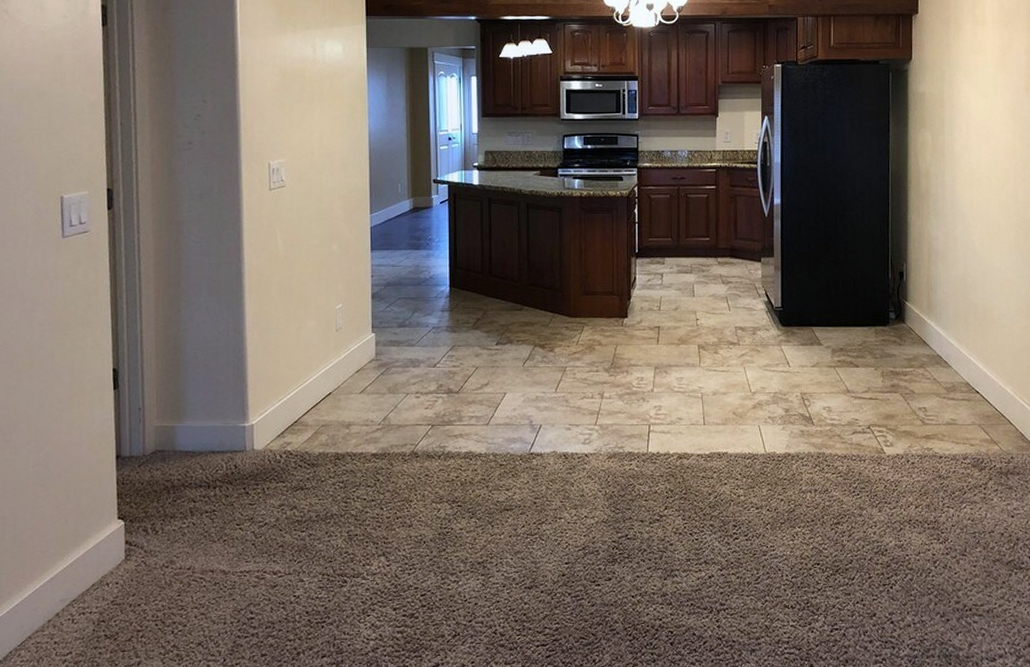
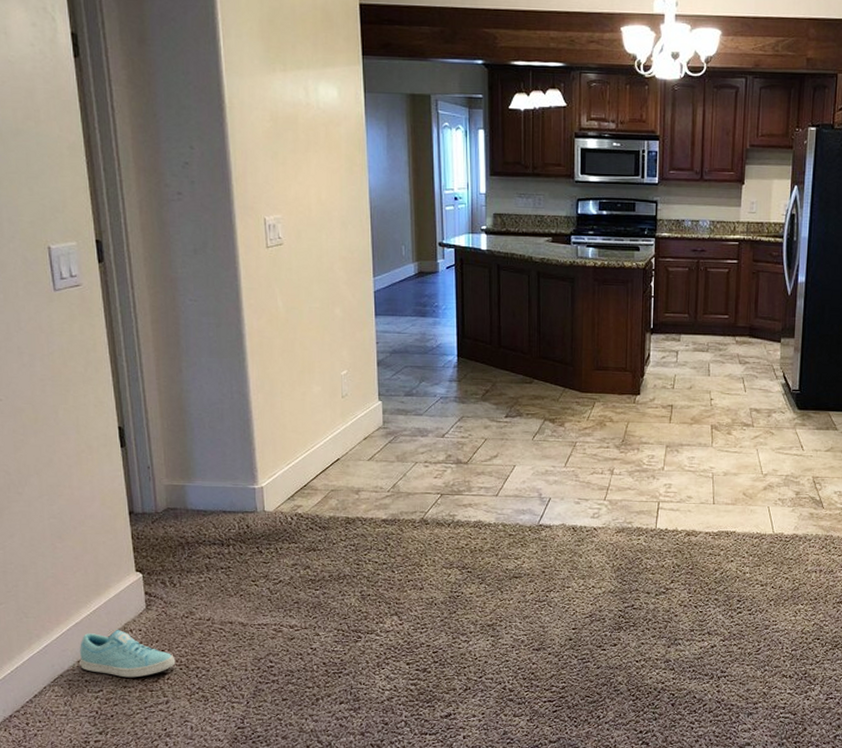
sneaker: none [50,584,152,637] -> present [79,630,176,678]

